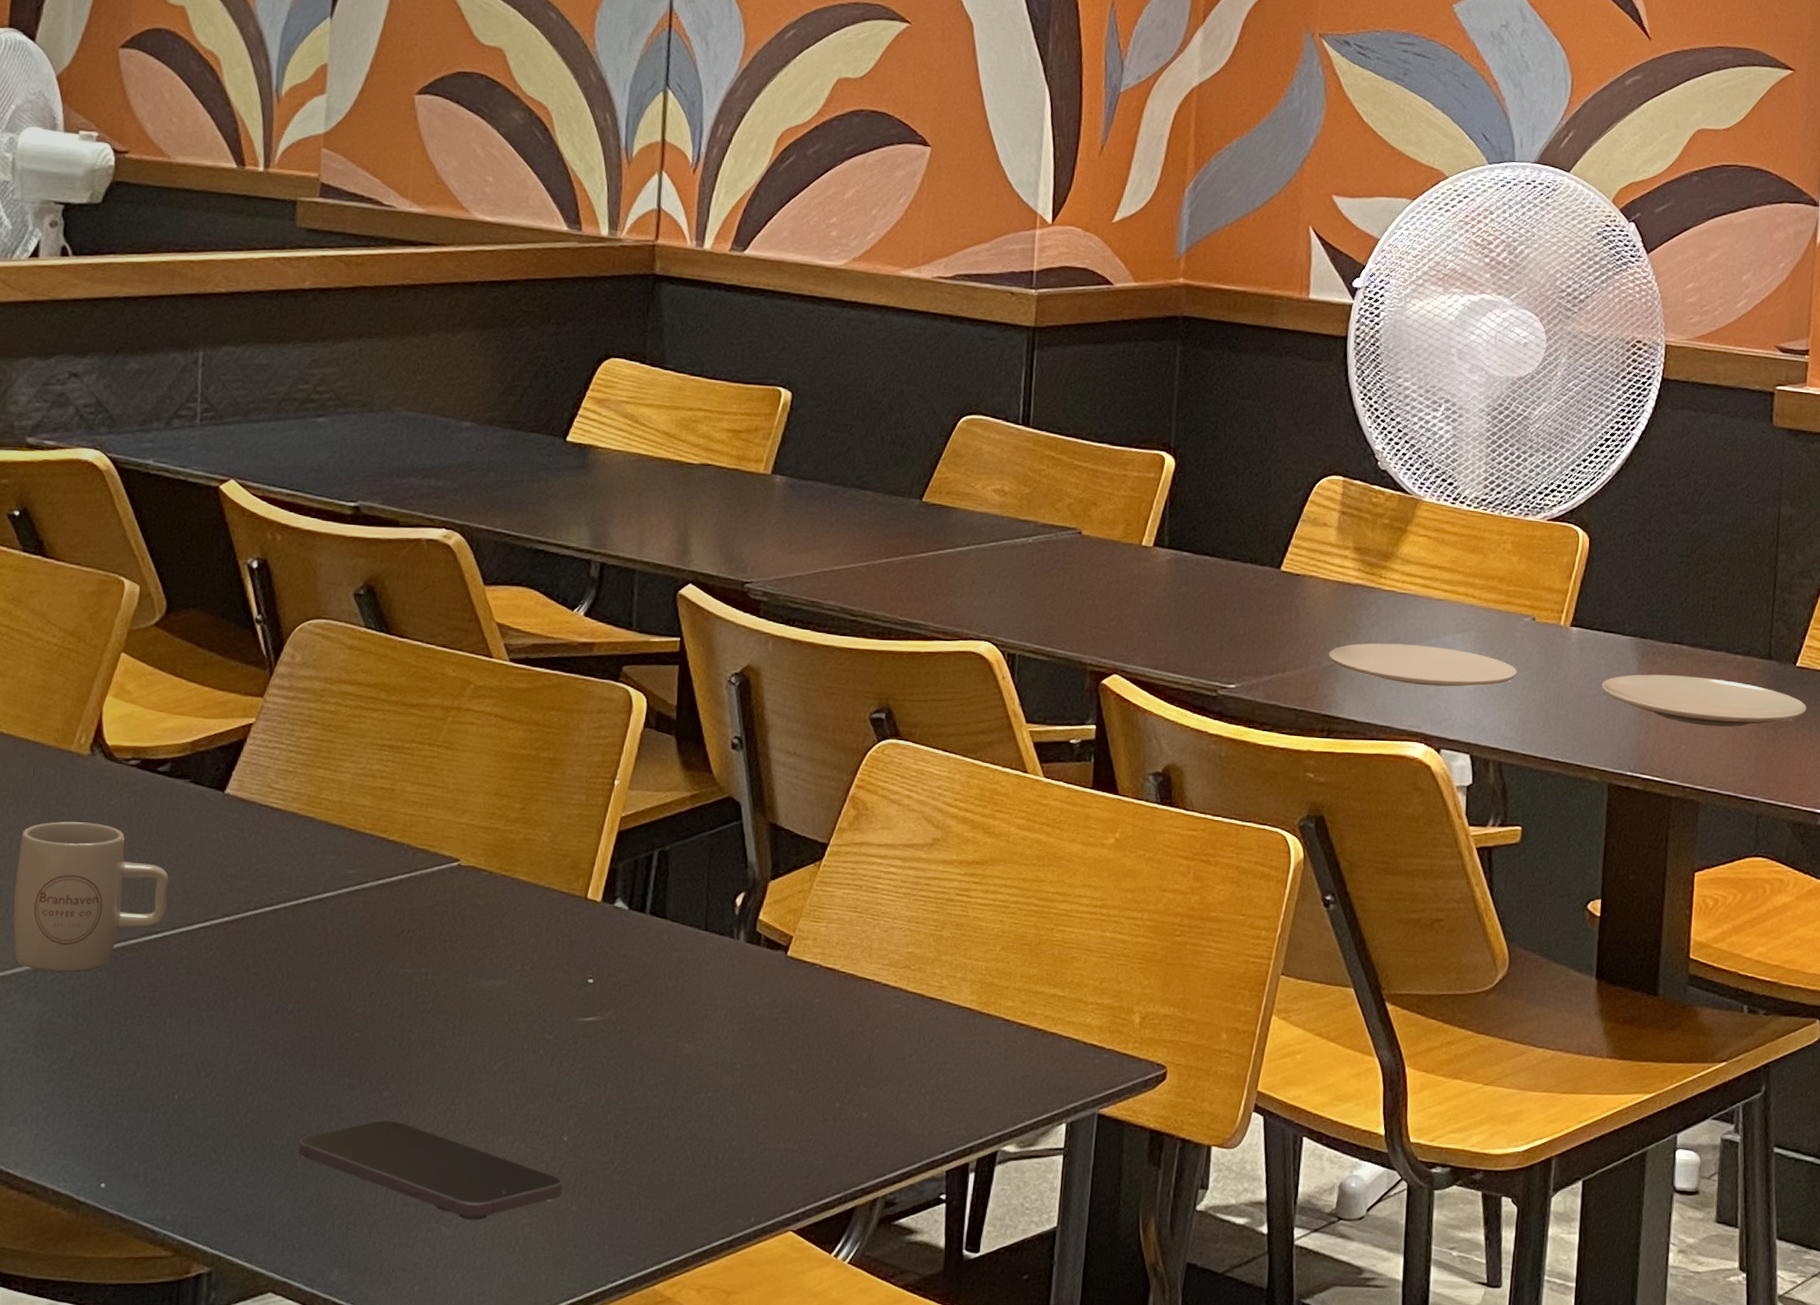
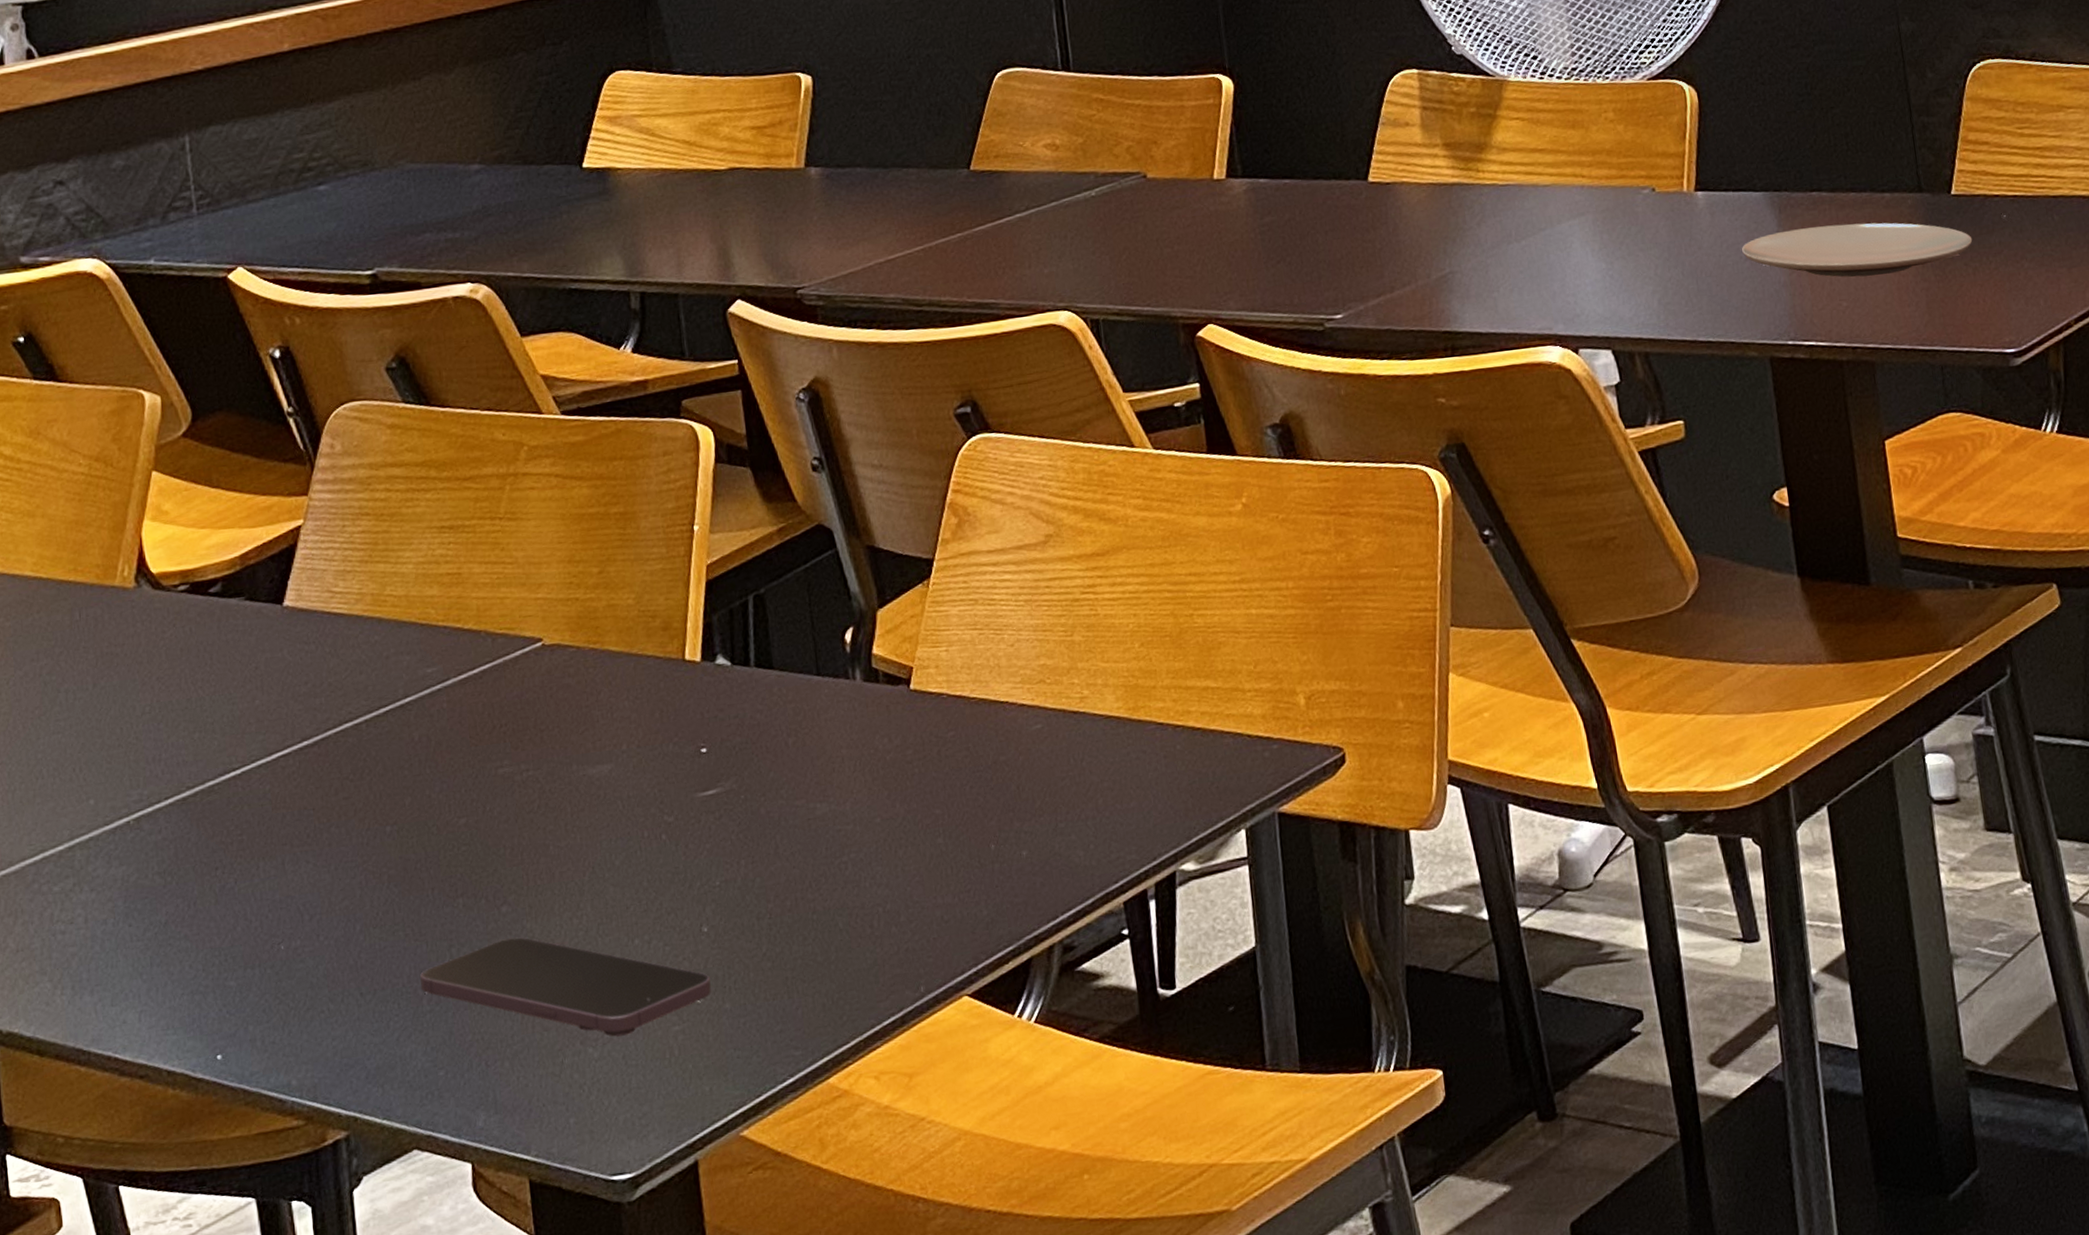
mug: present [13,821,170,973] -> none [76,660,242,831]
plate: present [1329,643,1517,687] -> none [1437,237,1646,283]

